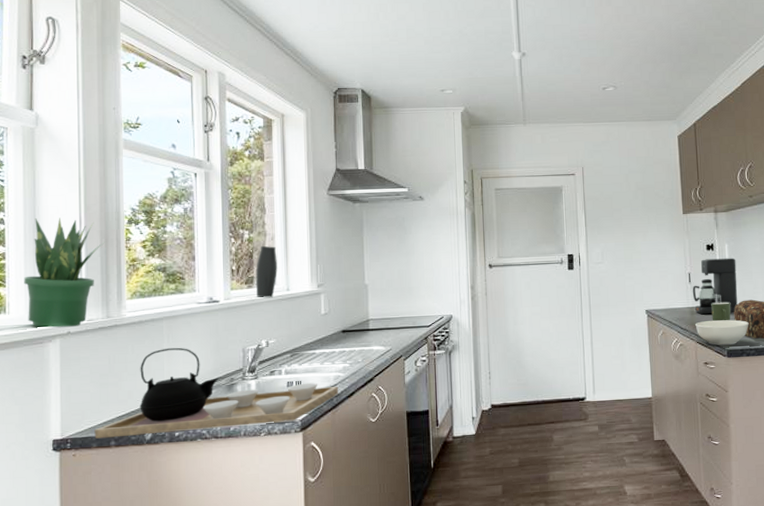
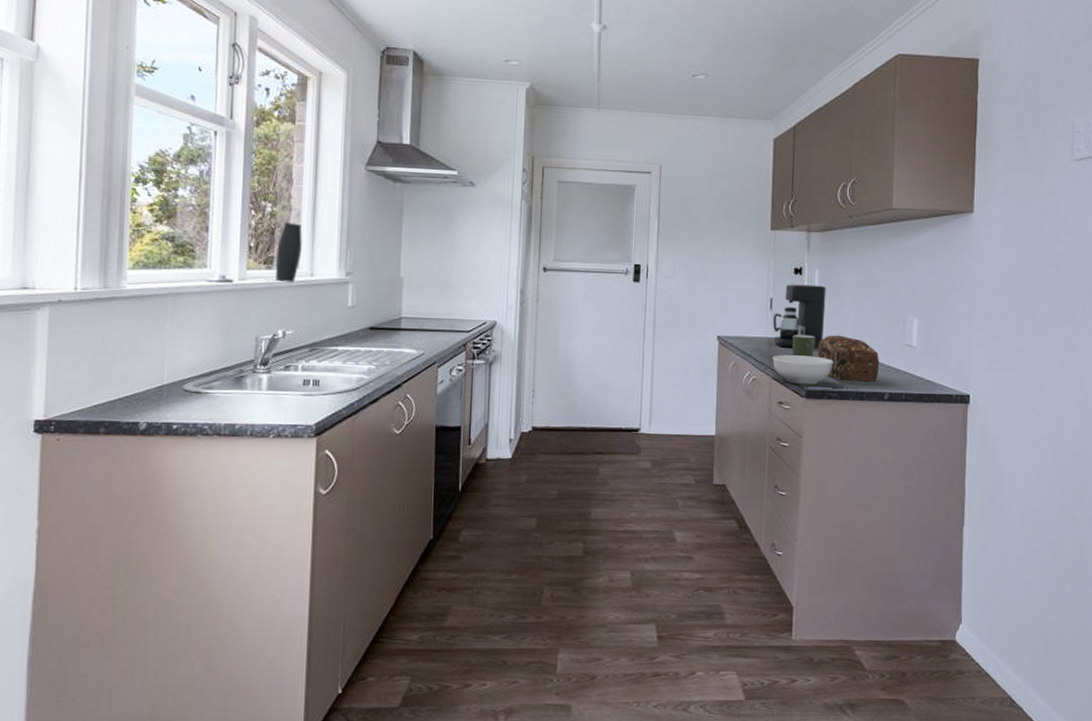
planter: present [24,217,105,328] -> none [12,167,107,295]
tea set: present [94,347,339,439] -> none [82,328,361,425]

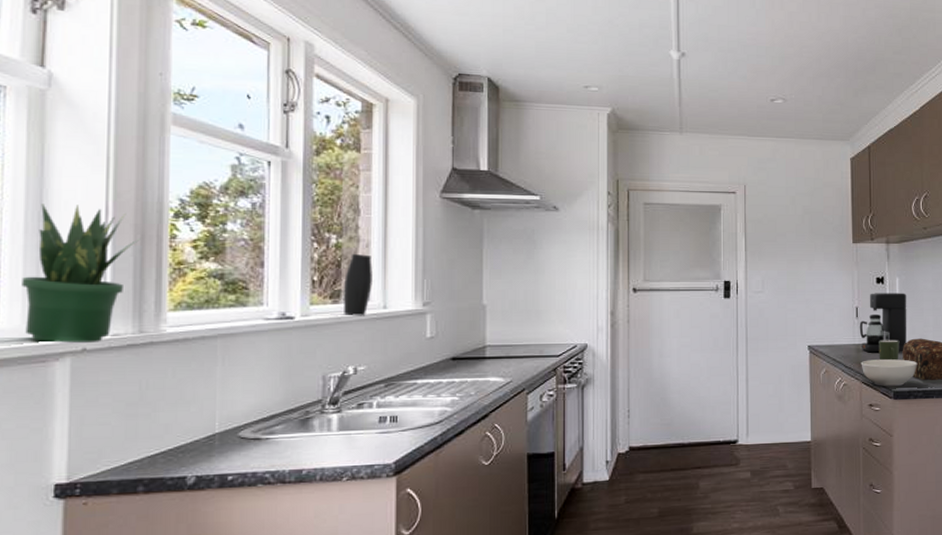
planter: none [12,167,107,295] -> present [21,204,141,344]

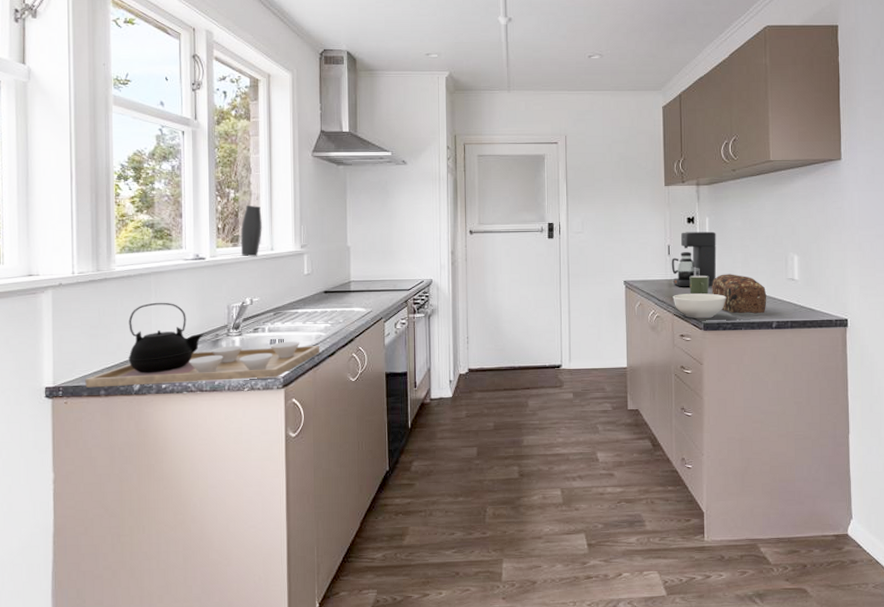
planter: present [21,204,141,344] -> none [17,171,95,280]
tea set: none [115,372,445,483] -> present [85,302,320,388]

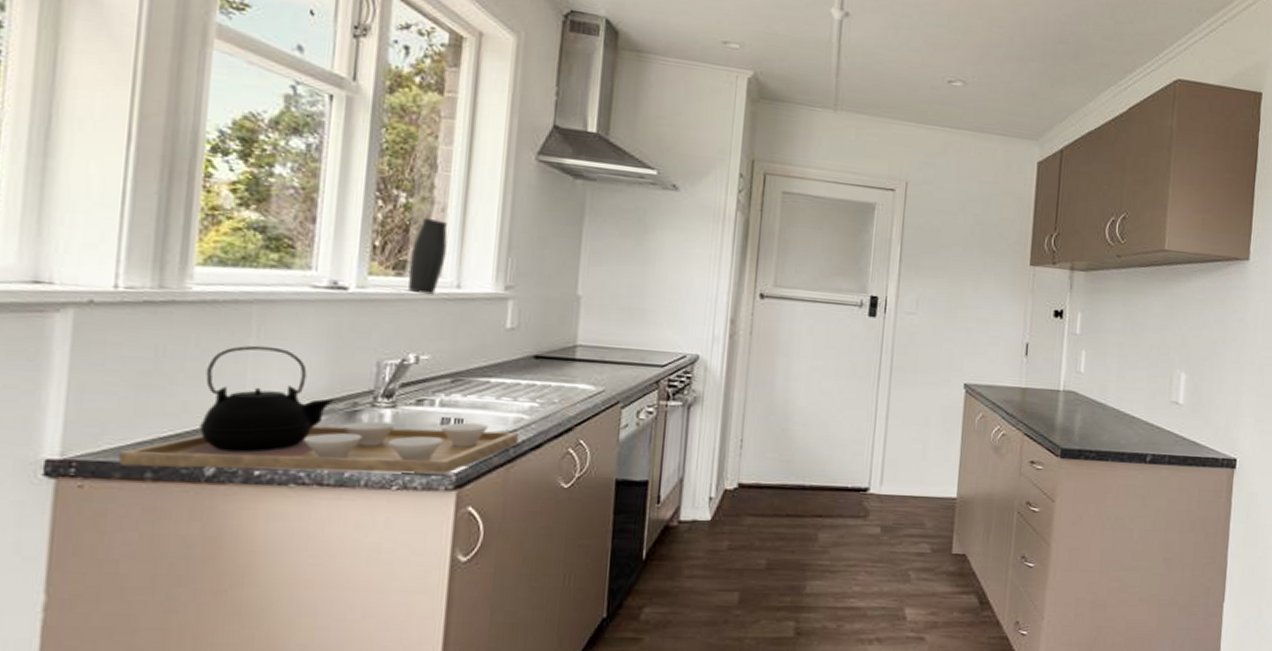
coffee maker: present [671,231,717,287] -> none [1027,328,1089,403]
bowl: present [673,293,727,318] -> none [1025,407,1094,443]
mug: present [689,275,710,295] -> none [1047,385,1075,412]
bread loaf: present [712,274,767,314] -> none [1075,387,1144,443]

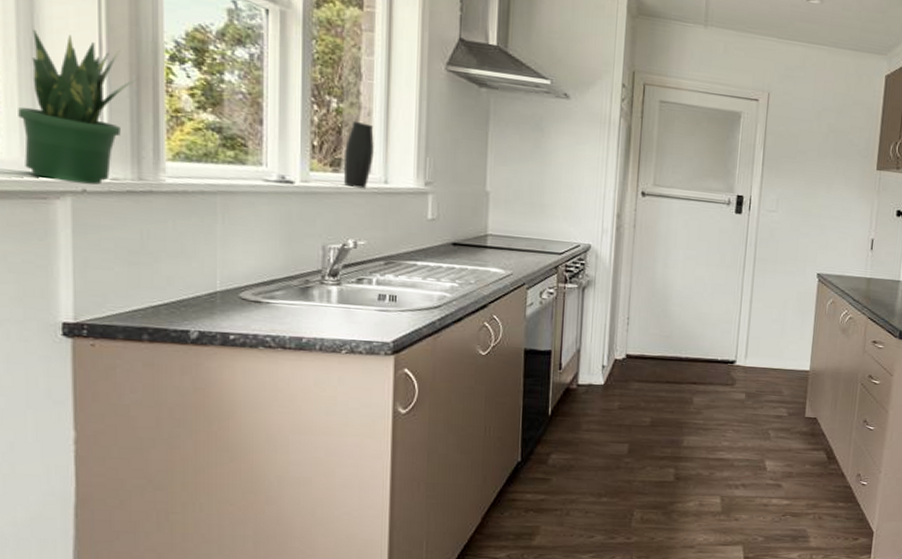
planter: none [20,119,168,295] -> present [18,30,136,185]
tea set: present [118,345,520,475] -> none [120,230,444,342]

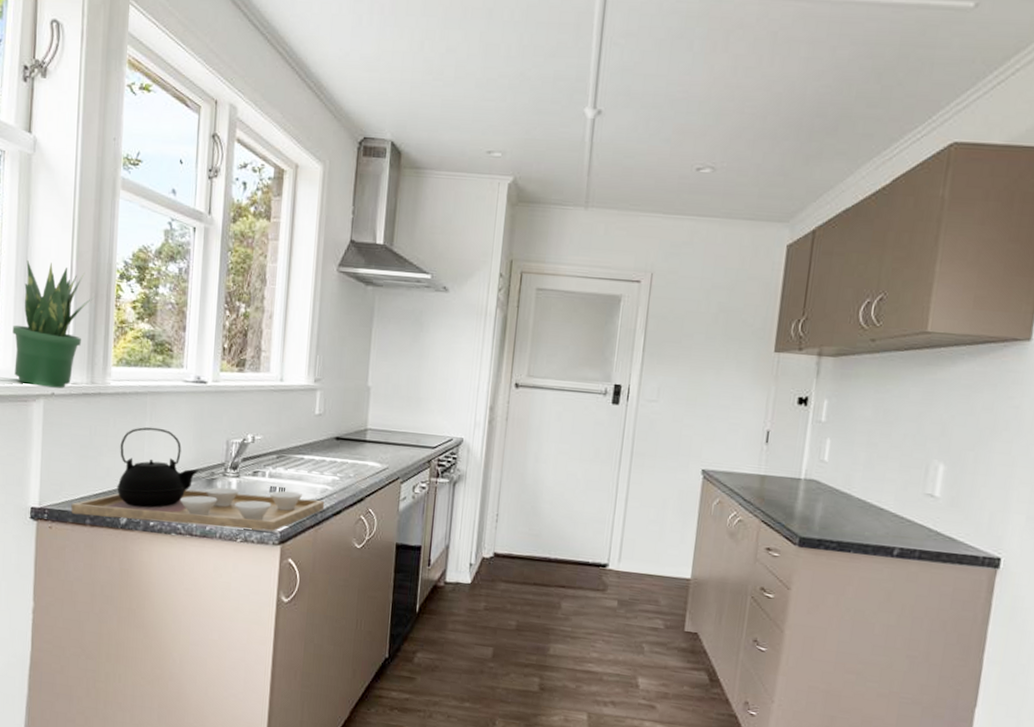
tea set: none [120,230,444,342] -> present [71,427,325,532]
vase: present [344,120,374,189] -> none [247,323,274,387]

